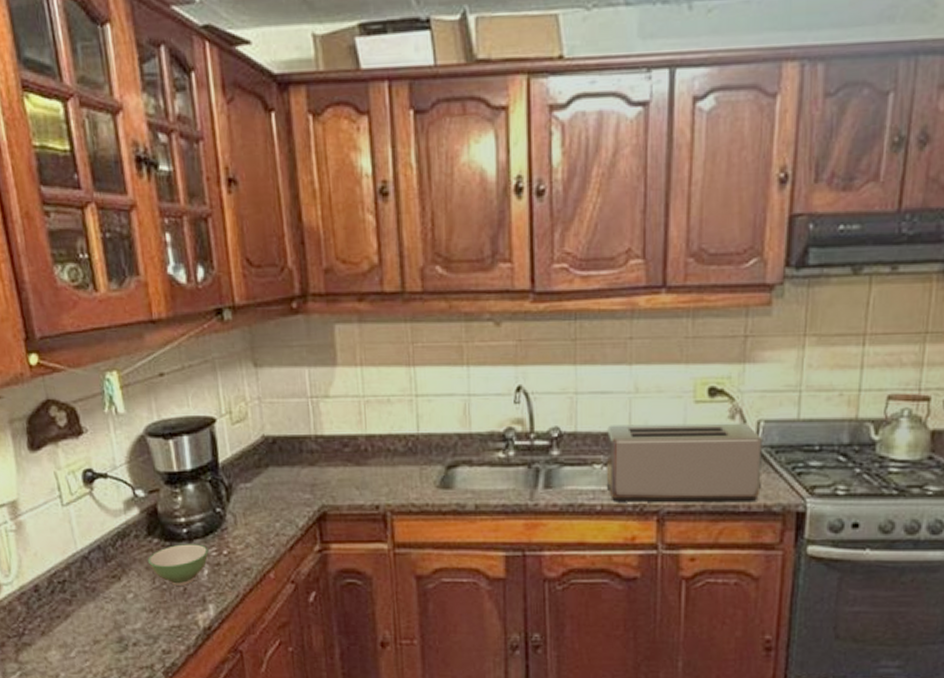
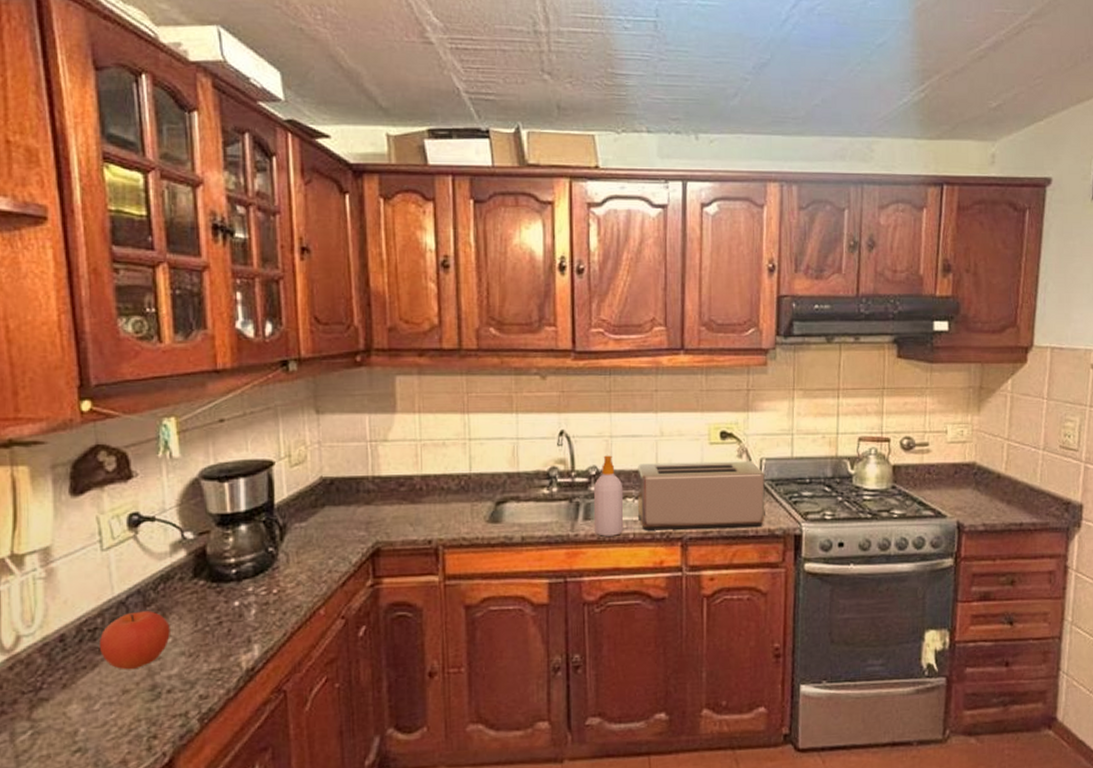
fruit: none [69,566,131,622] -> present [100,611,170,670]
bowl: present [147,544,209,587] -> none [191,584,258,629]
soap bottle: none [556,415,590,507] -> present [594,455,624,536]

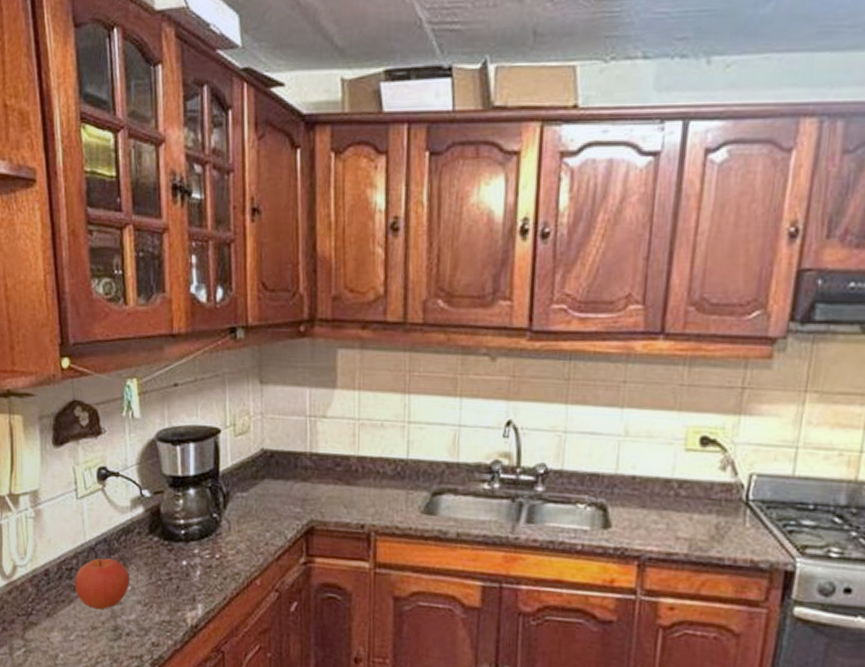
soap bottle: present [594,455,624,536] -> none [538,453,575,545]
toaster: present [637,461,766,531] -> none [588,466,755,555]

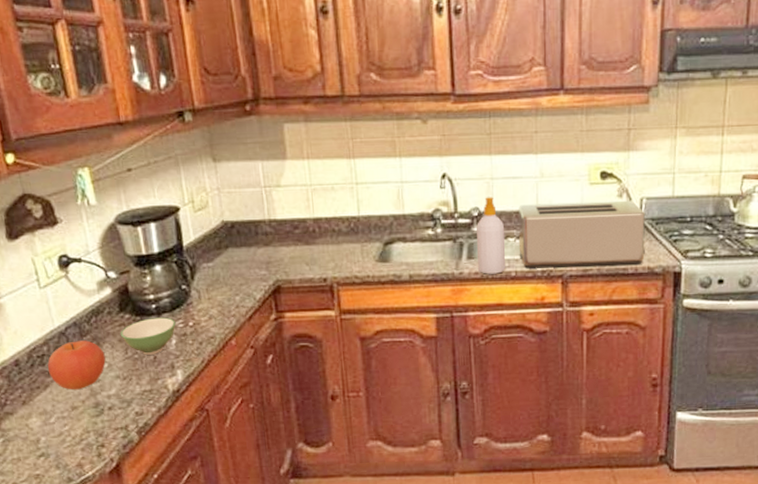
bowl: none [146,544,202,585] -> present [120,317,176,356]
soap bottle: none [538,453,575,545] -> present [477,197,506,274]
toaster: none [588,466,755,555] -> present [518,200,646,269]

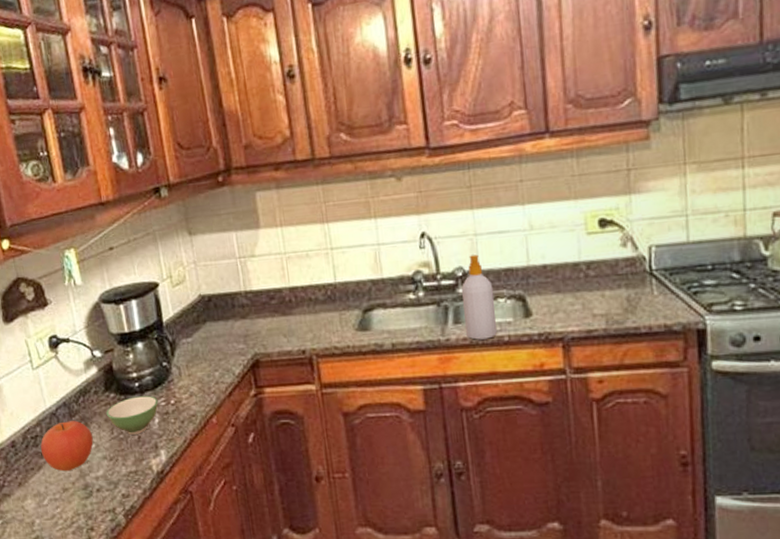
toaster: present [518,200,646,269] -> none [507,249,659,332]

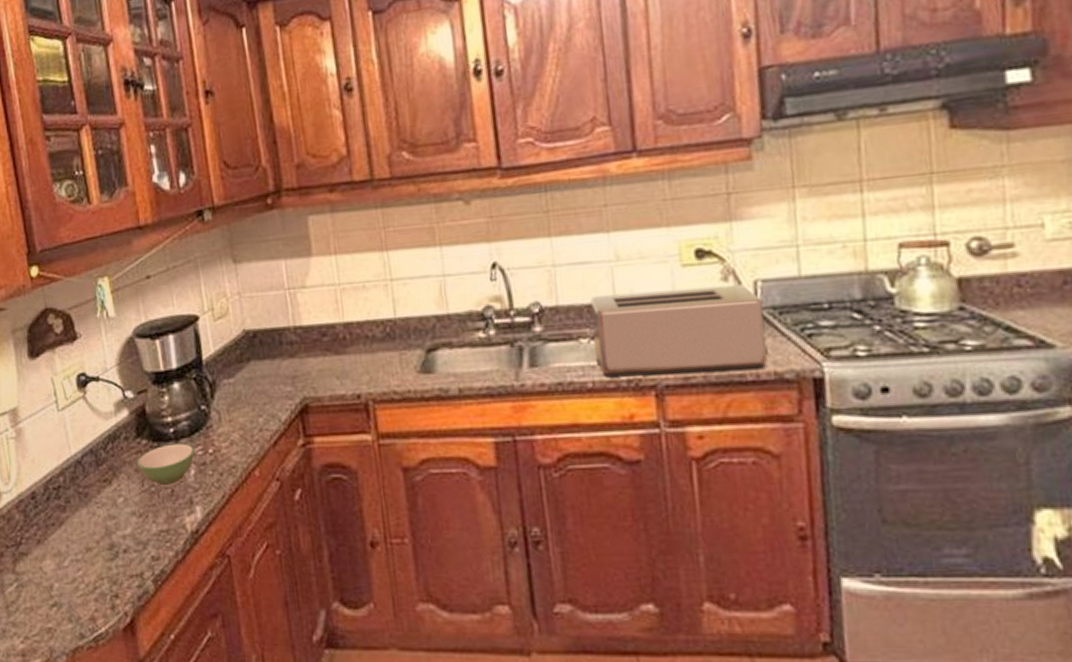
fruit: present [40,420,93,472] -> none [63,470,122,529]
soap bottle: present [462,254,497,340] -> none [538,288,579,386]
toaster: none [507,249,659,332] -> present [590,284,768,378]

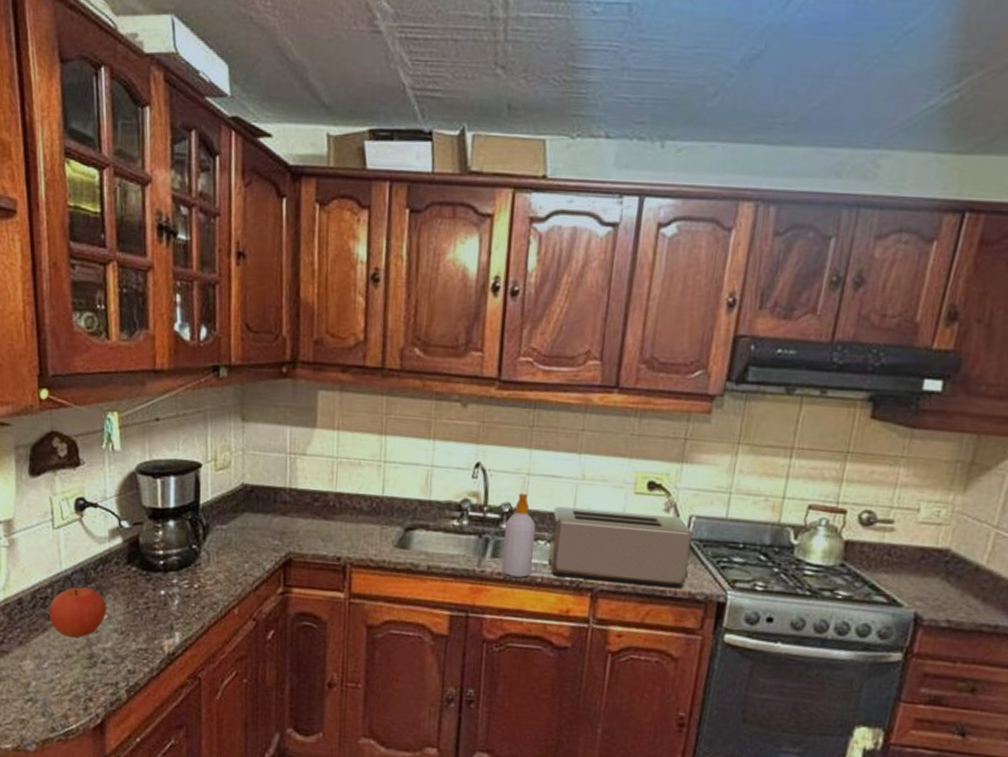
fruit: none [63,470,122,529] -> present [49,587,106,638]
bowl: present [136,443,195,489] -> none [124,574,181,614]
soap bottle: none [538,288,579,386] -> present [502,493,536,578]

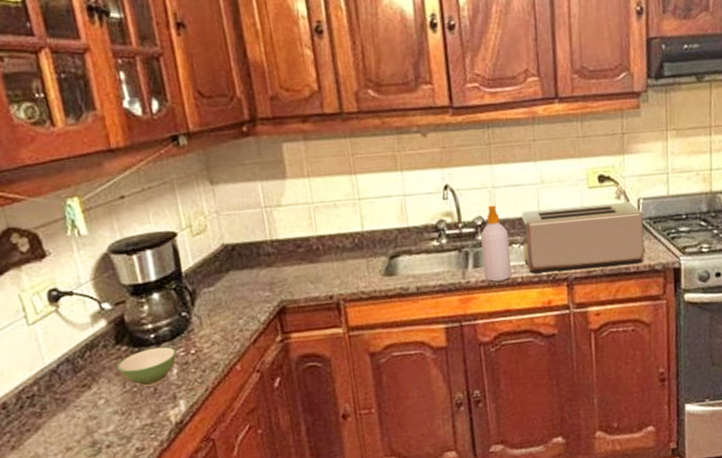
fruit: present [49,587,106,638] -> none [38,376,102,430]
bowl: none [124,574,181,614] -> present [116,346,177,388]

